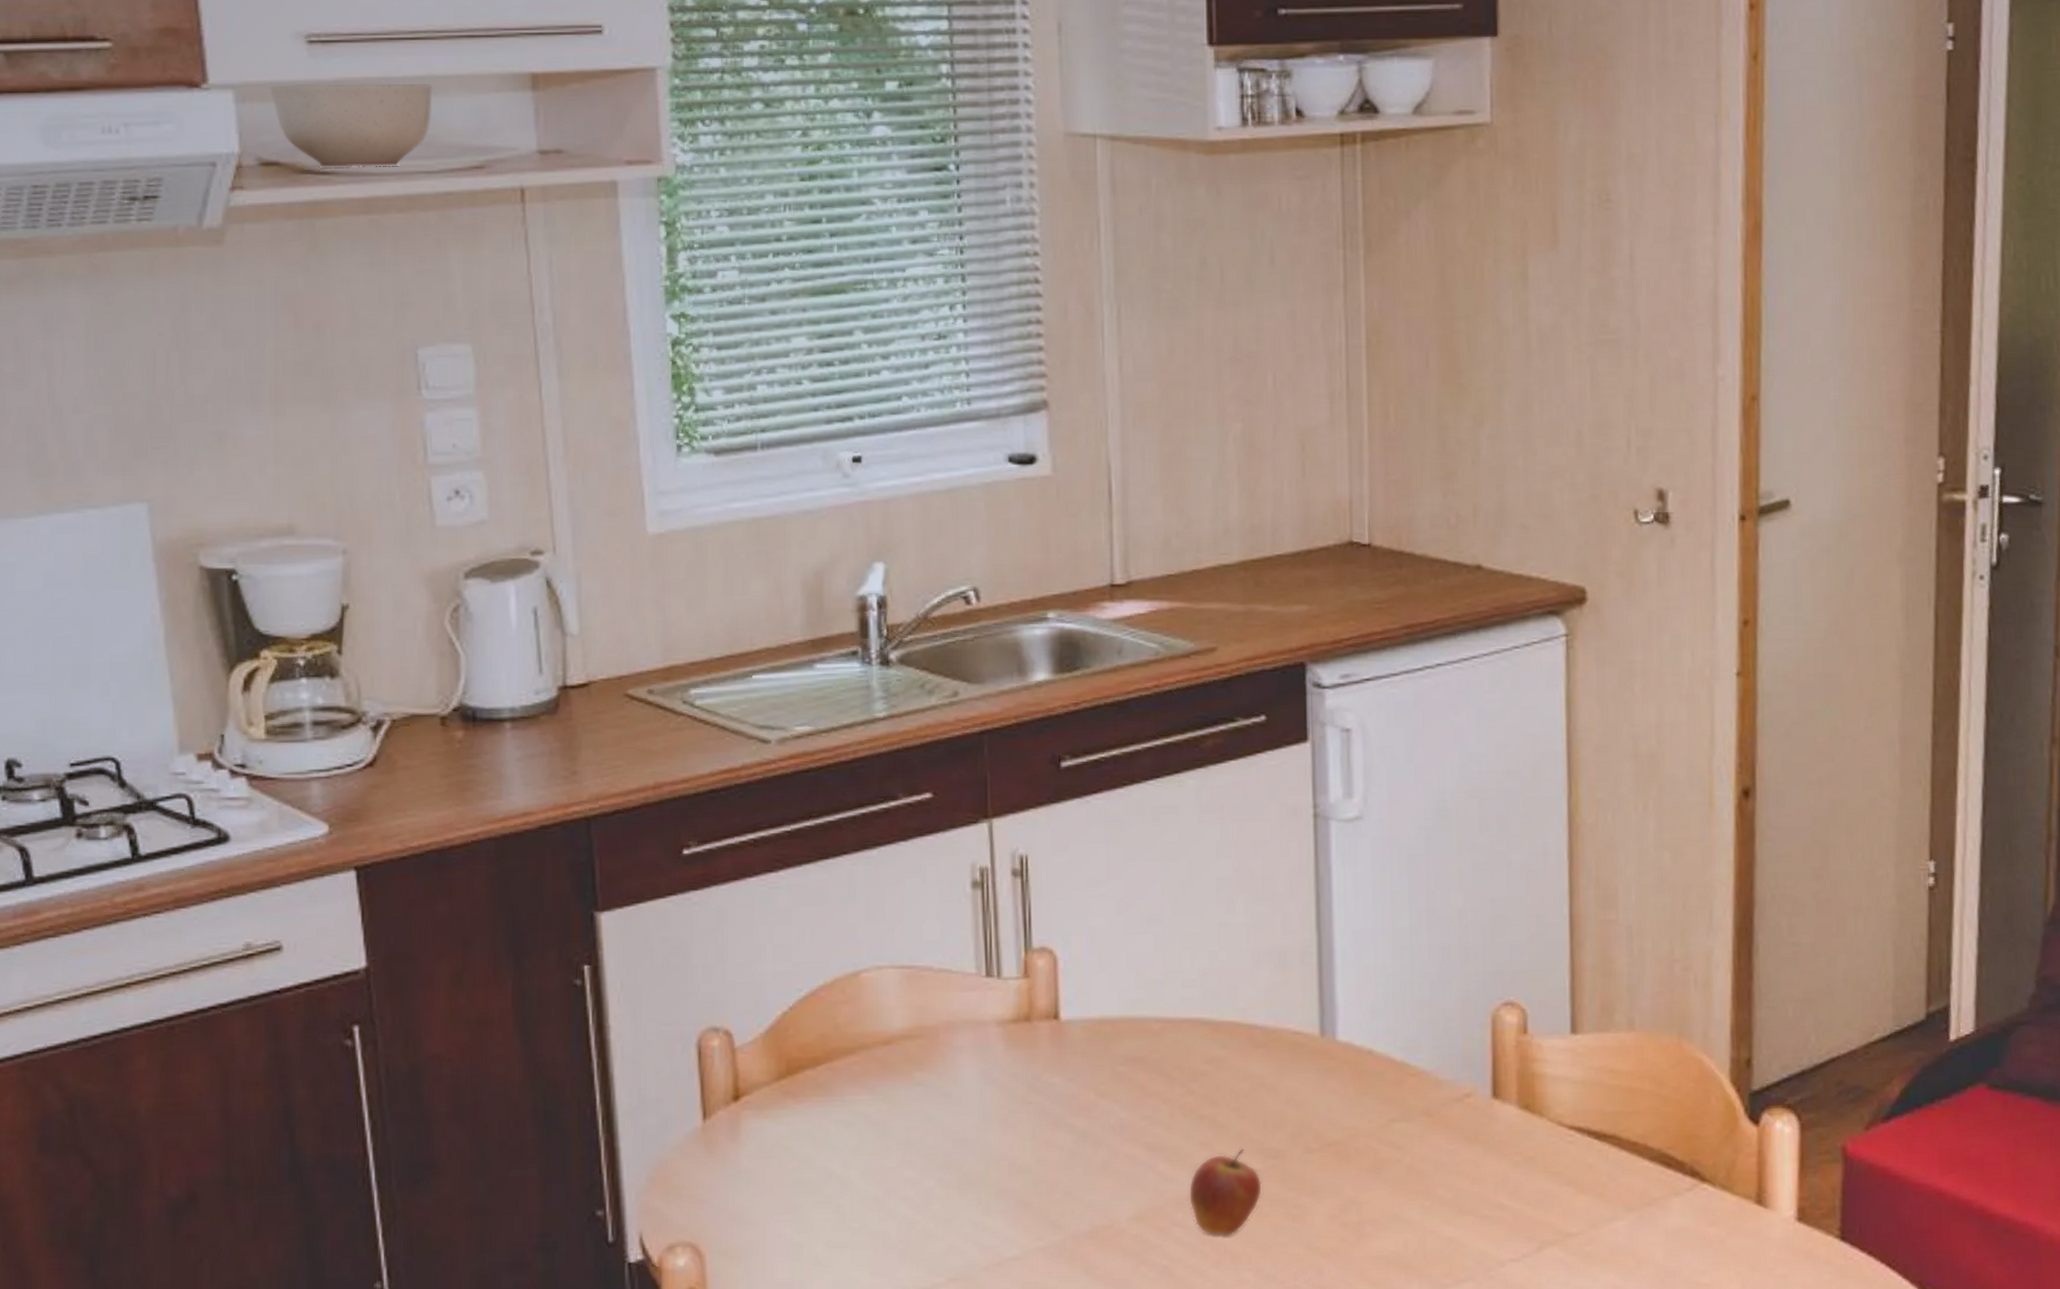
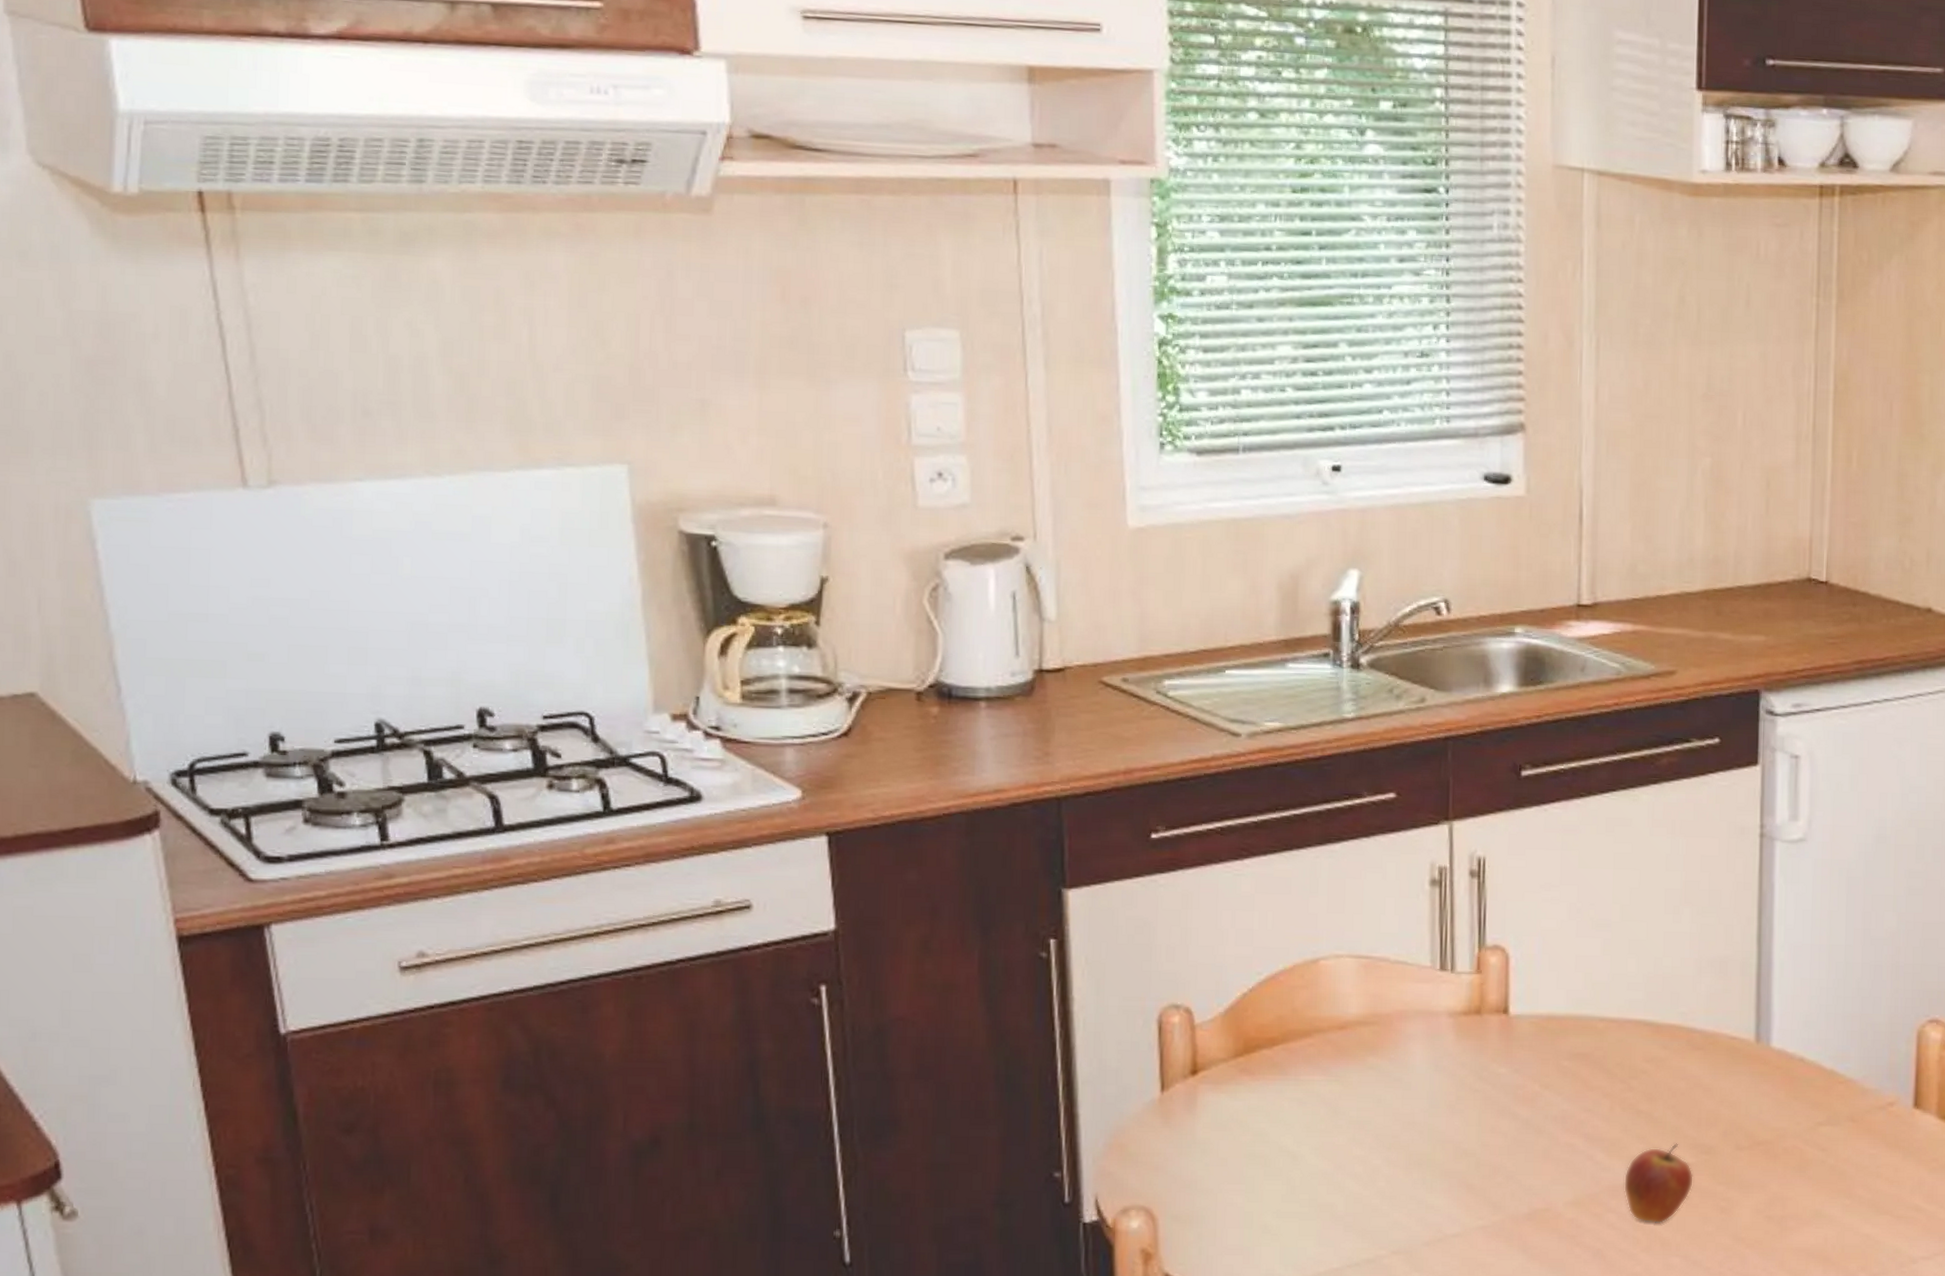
bowl: present [269,83,433,167] -> none [763,59,928,148]

